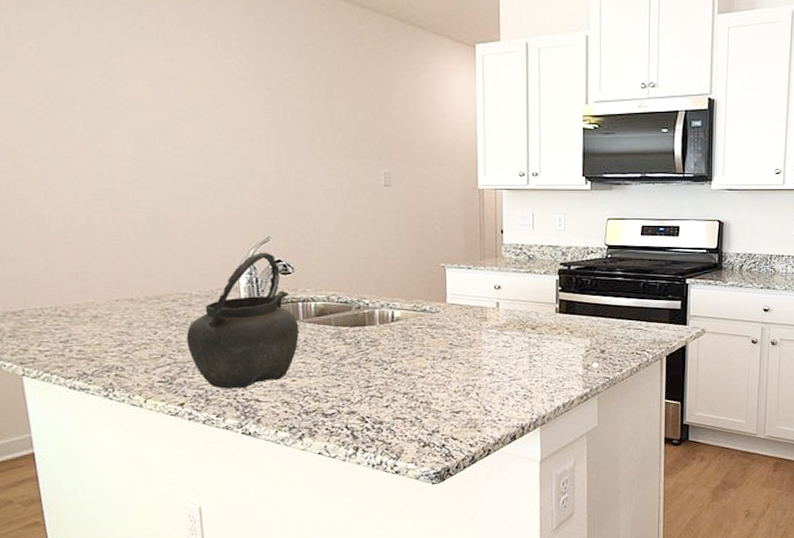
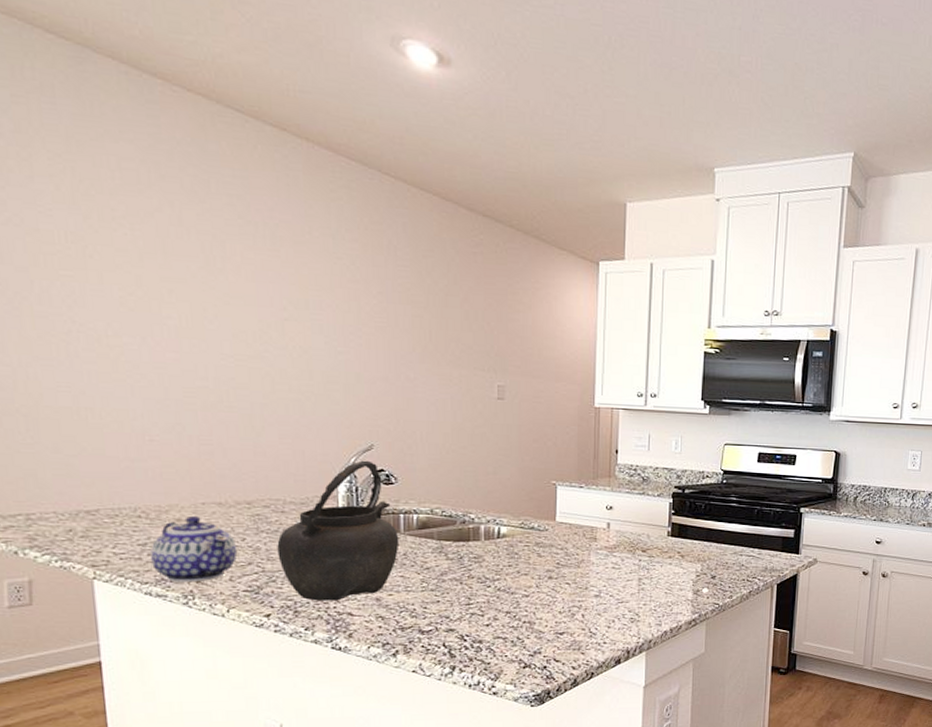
teapot: none [72,312,151,376] -> present [150,515,238,583]

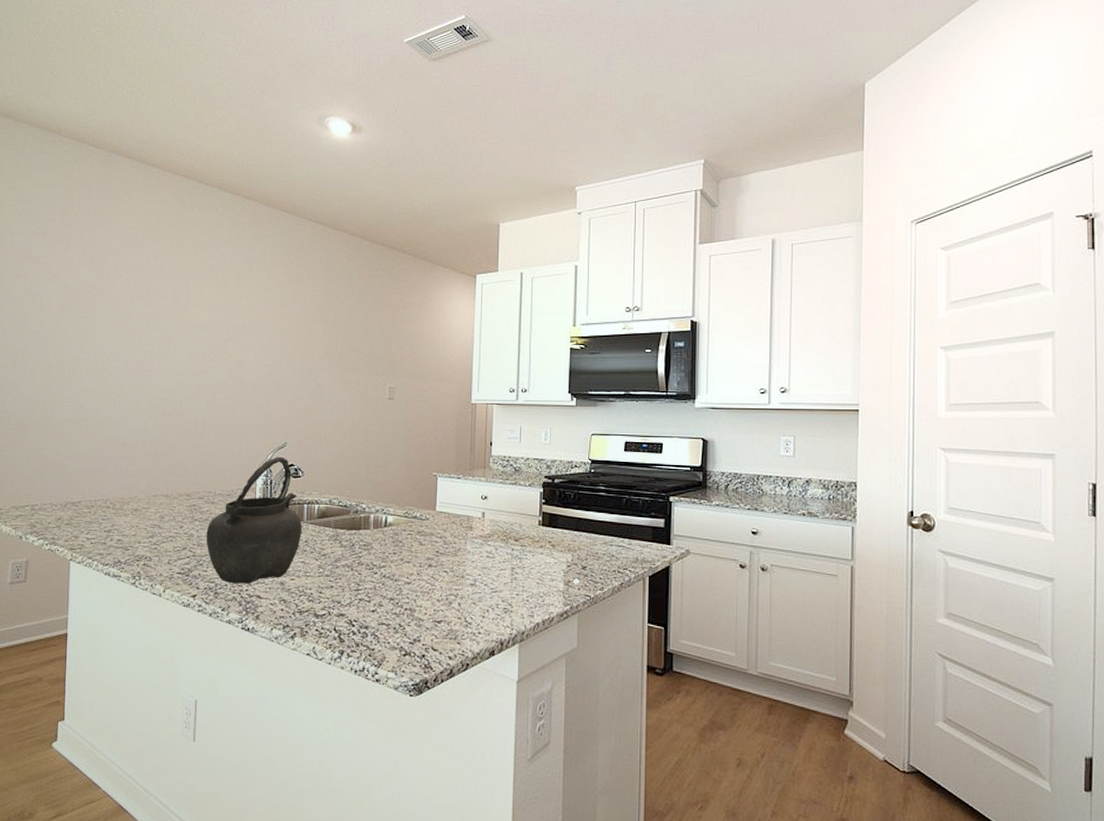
teapot: present [150,515,238,583] -> none [113,506,176,565]

